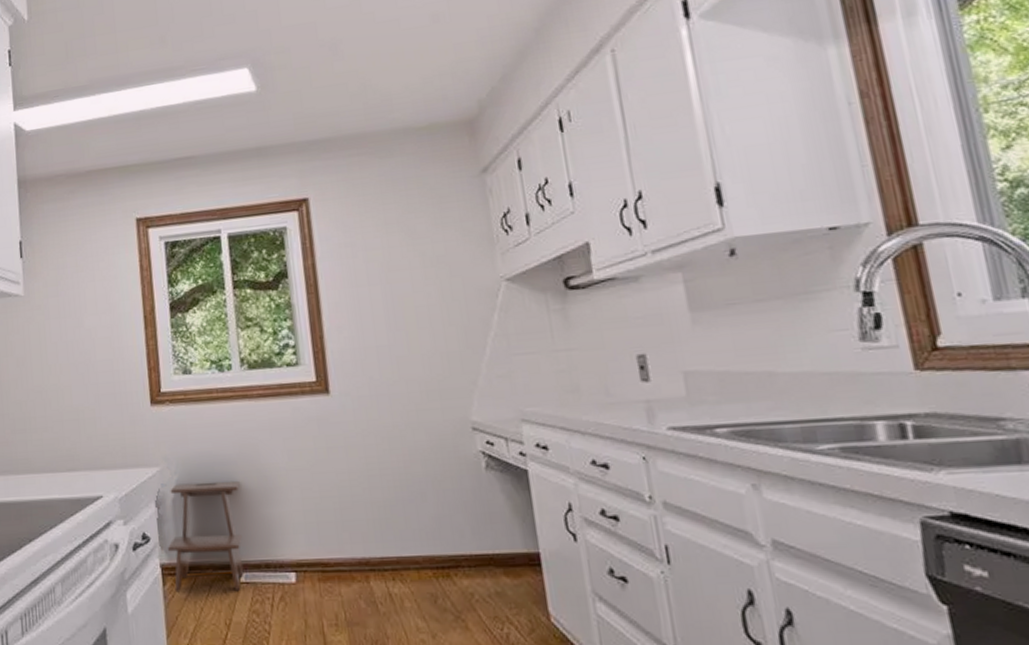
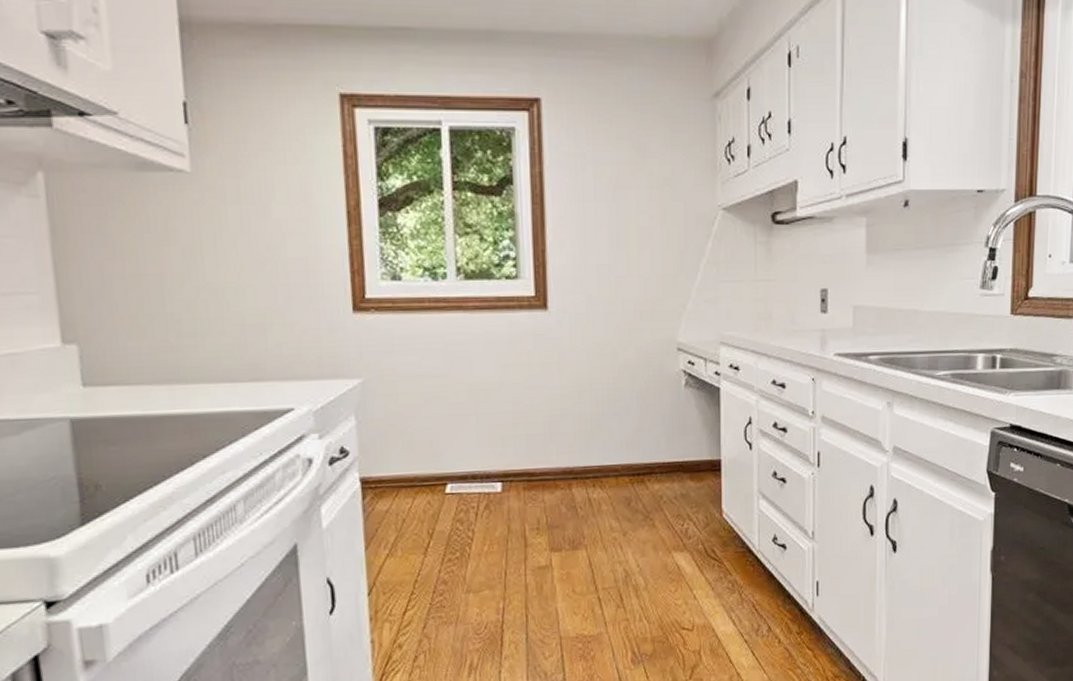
step stool: present [167,481,244,593] -> none [367,395,450,506]

